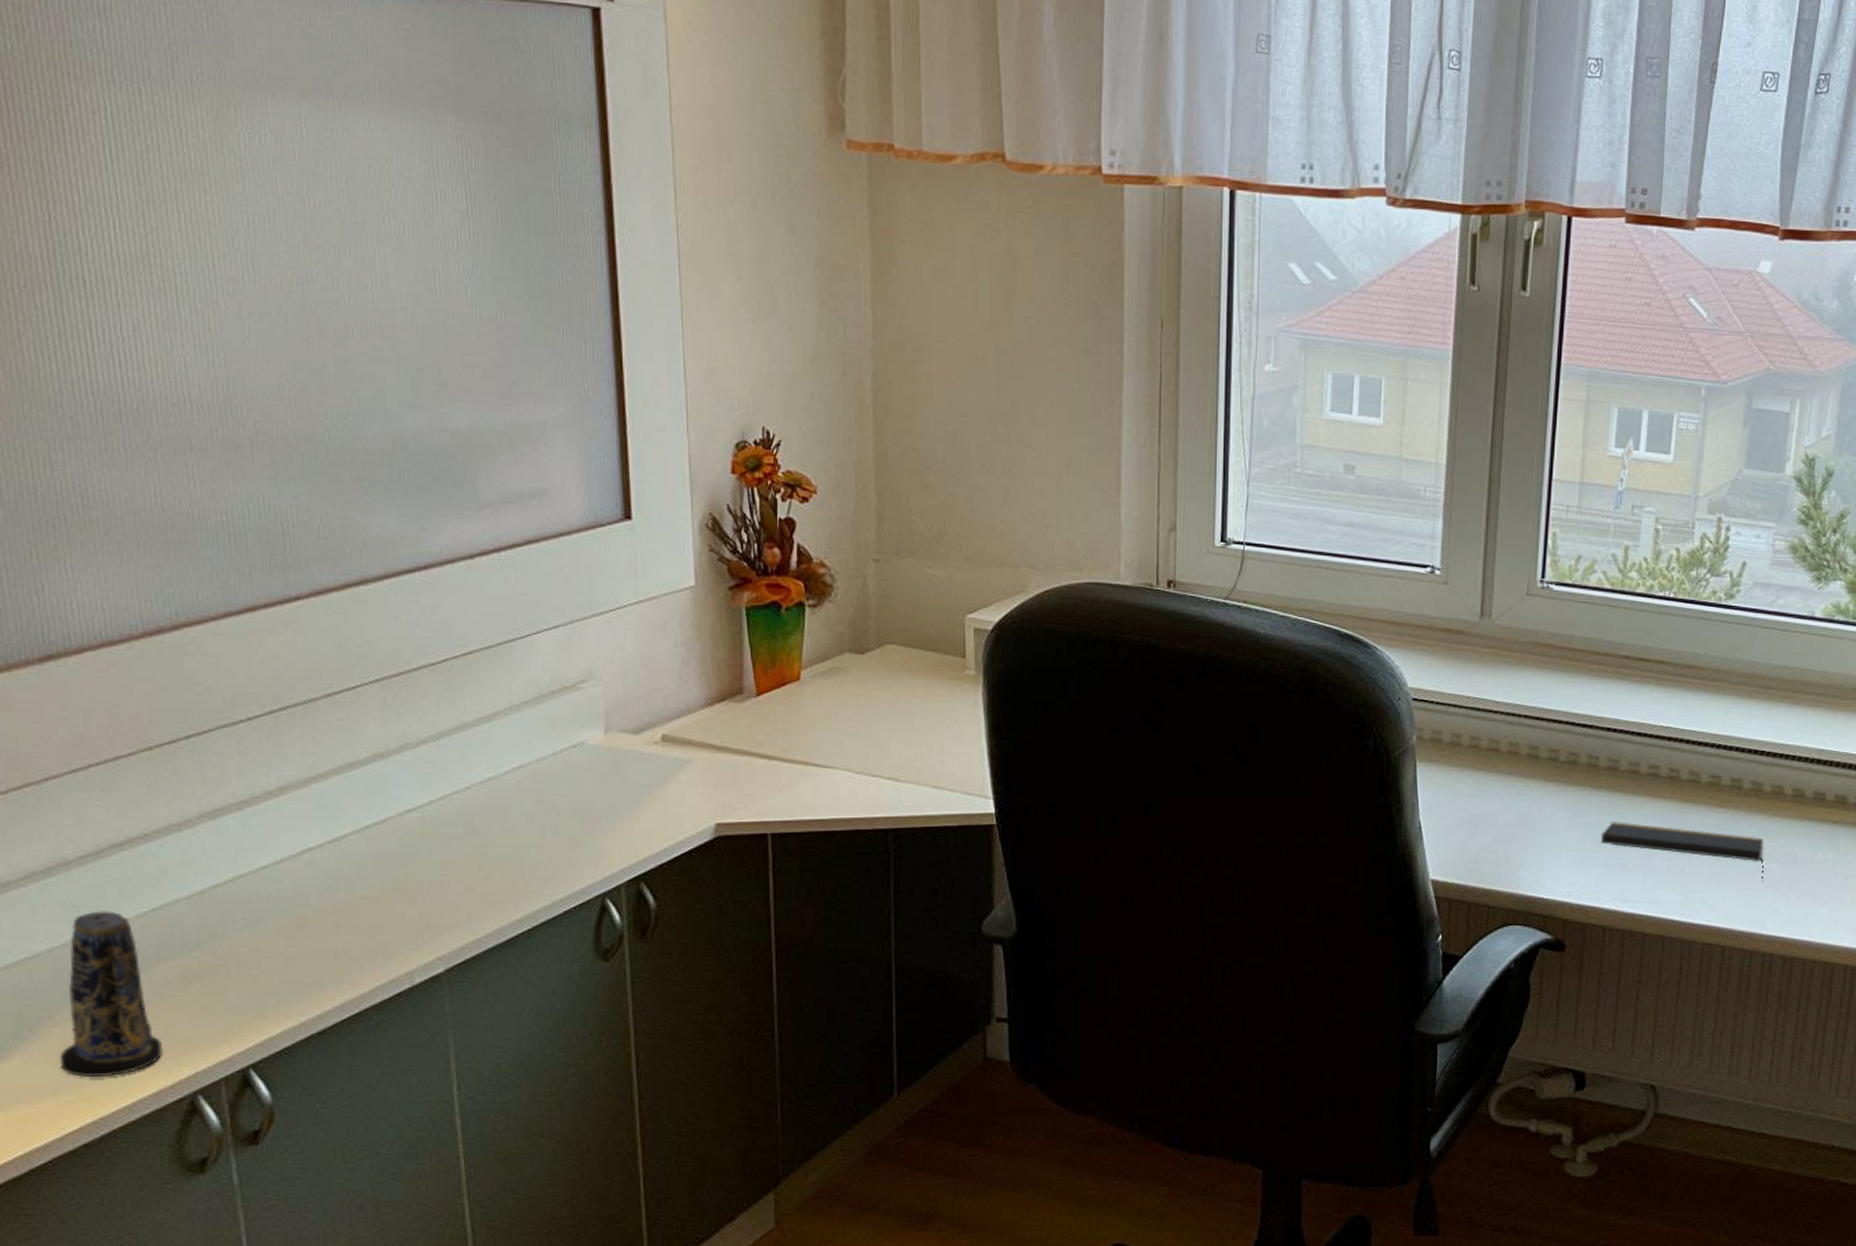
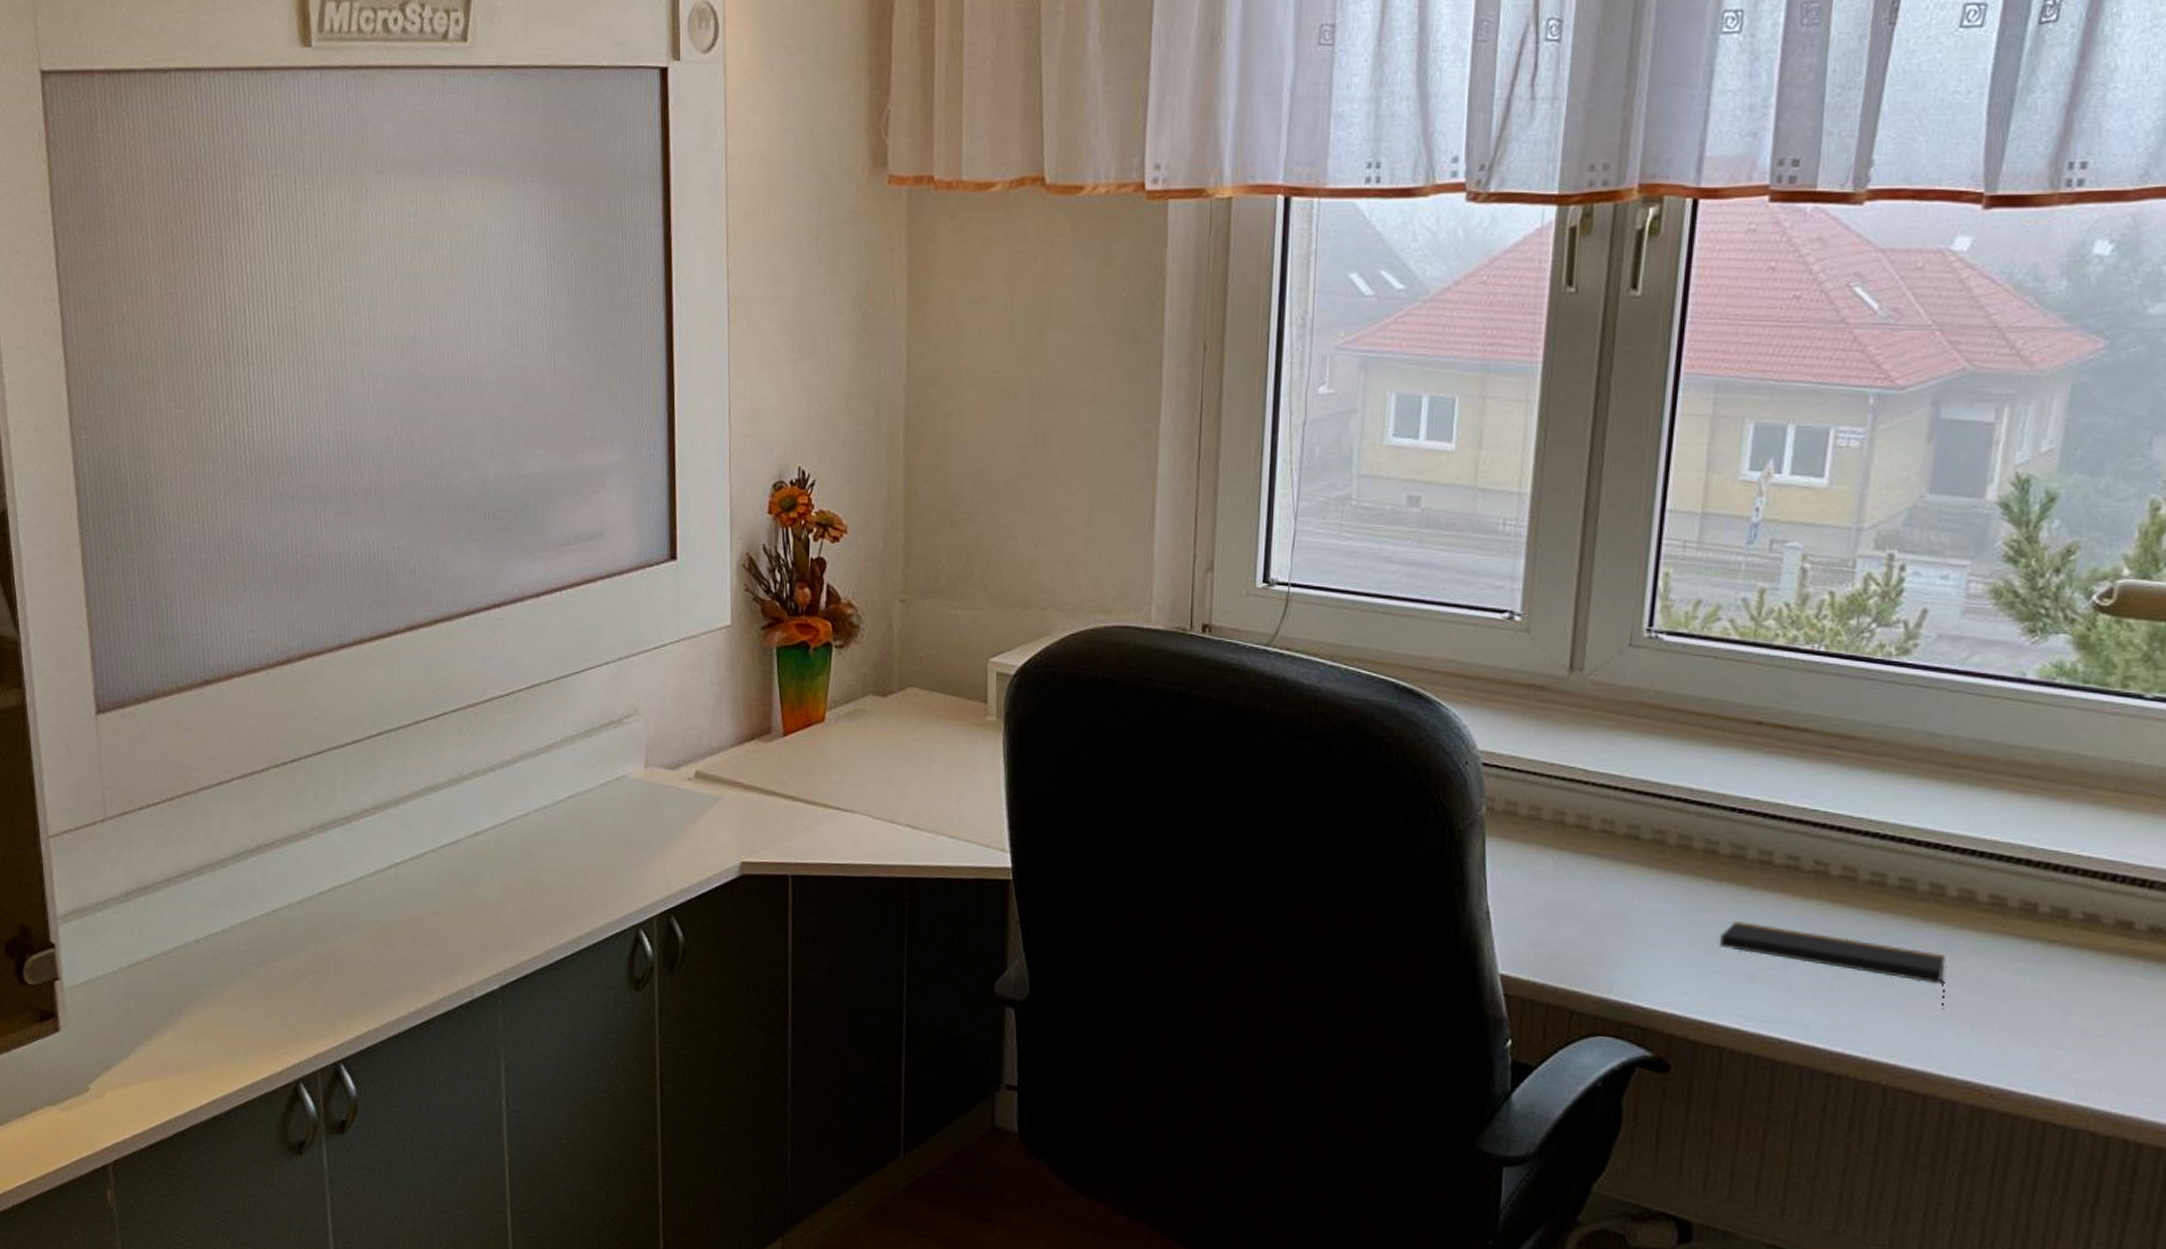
candle: present [59,911,164,1078] -> none [199,908,276,1058]

